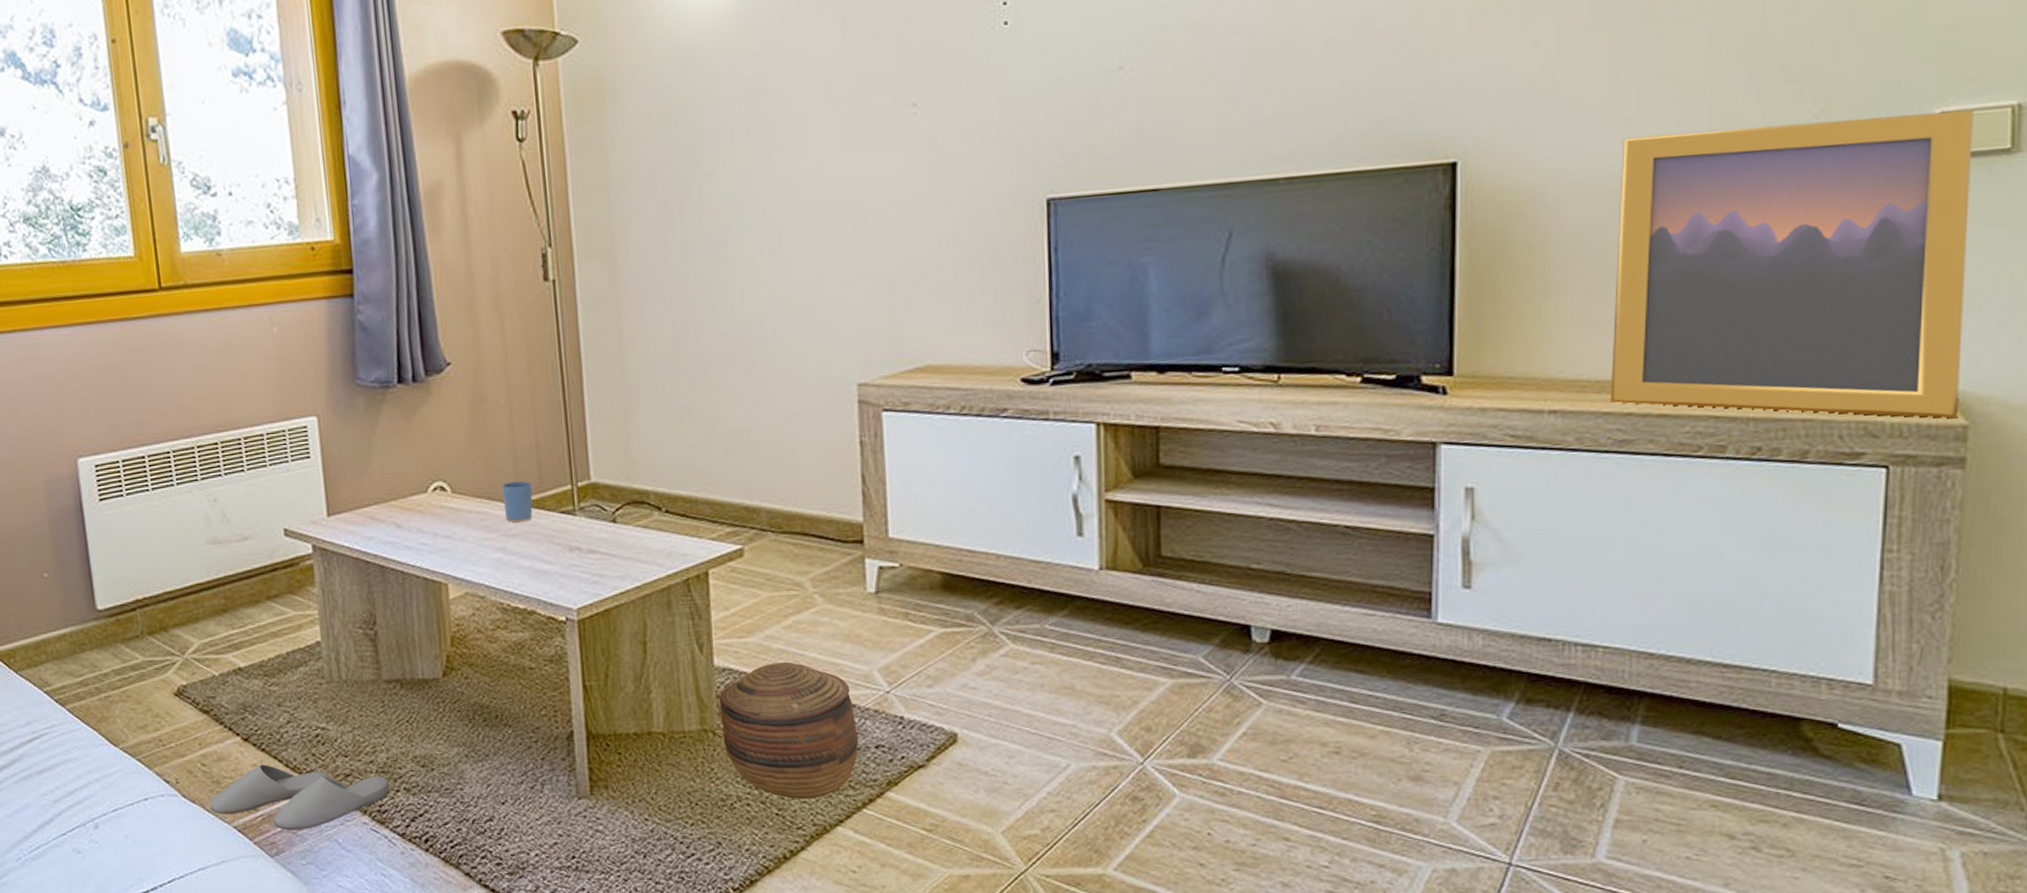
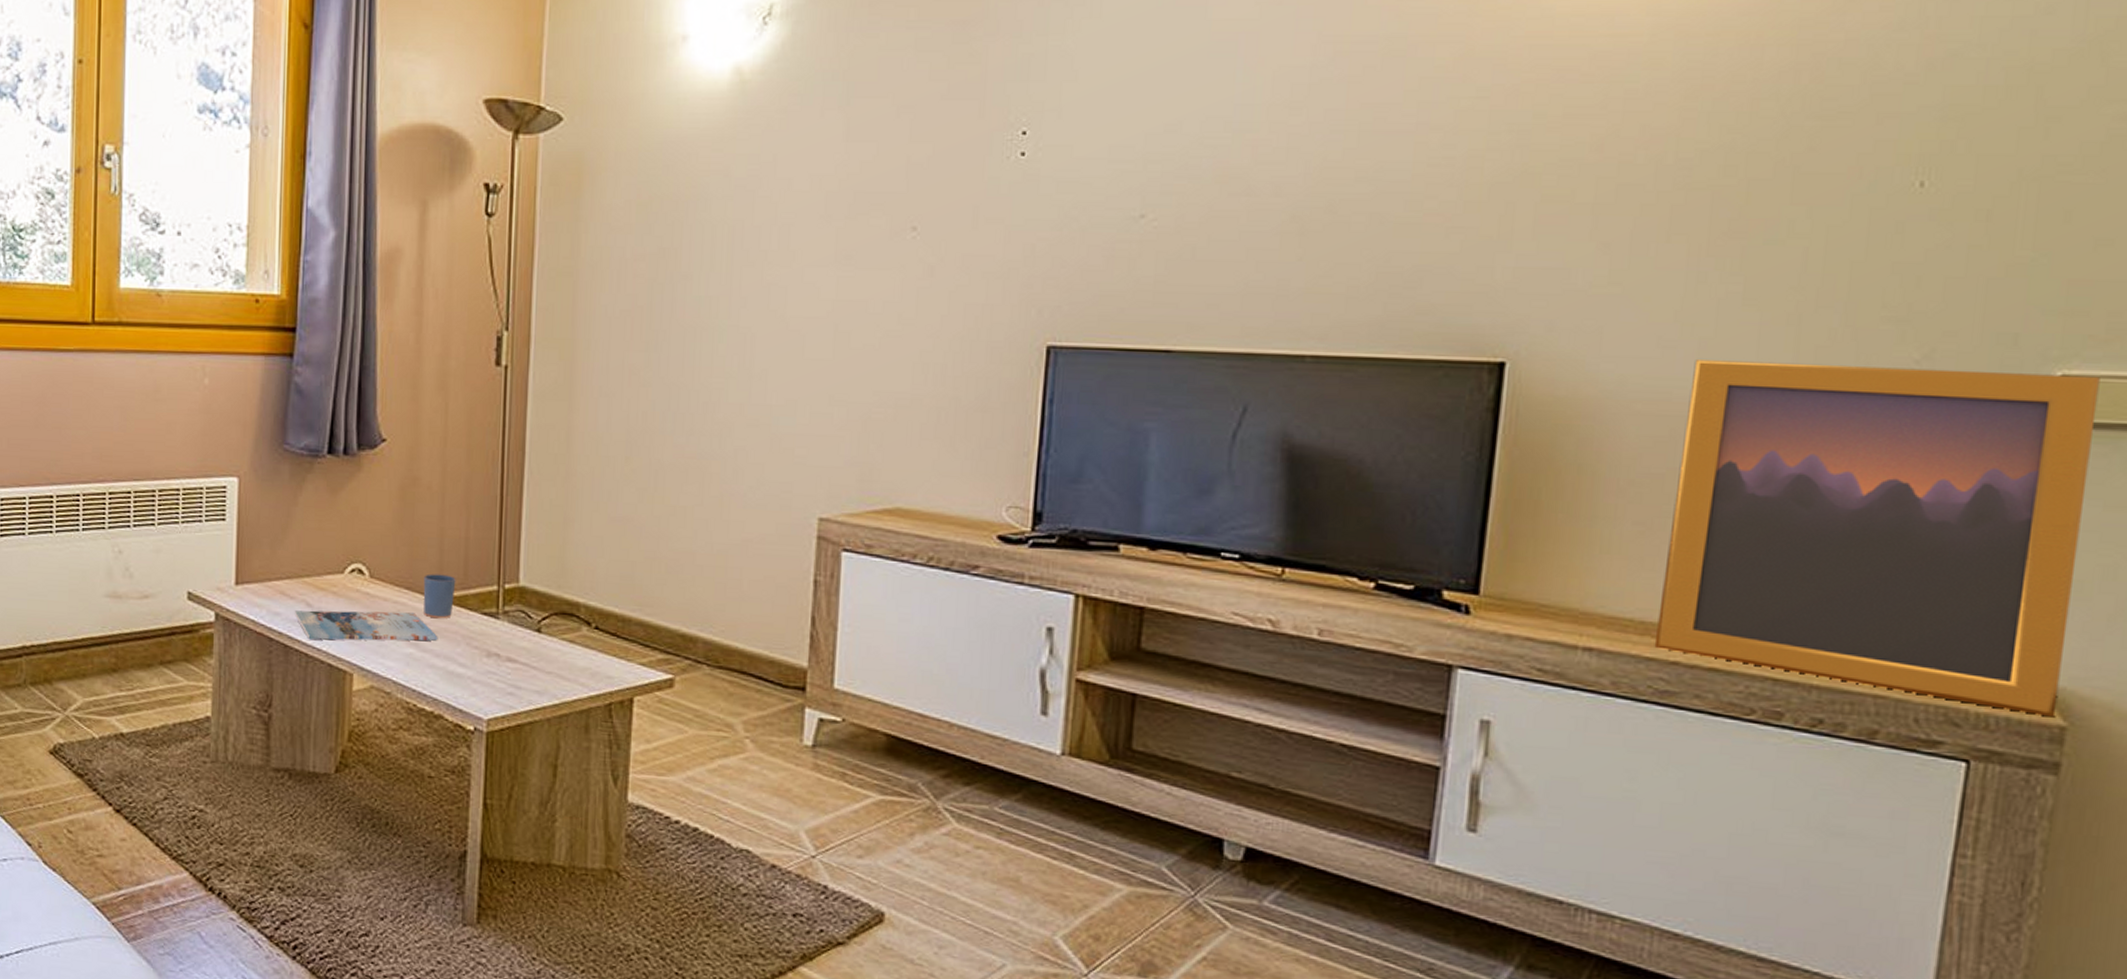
slippers: present [209,764,389,831] -> none [70,840,263,917]
magazine: none [385,520,523,557] -> present [294,610,438,641]
basket: present [719,661,859,799] -> none [627,806,776,962]

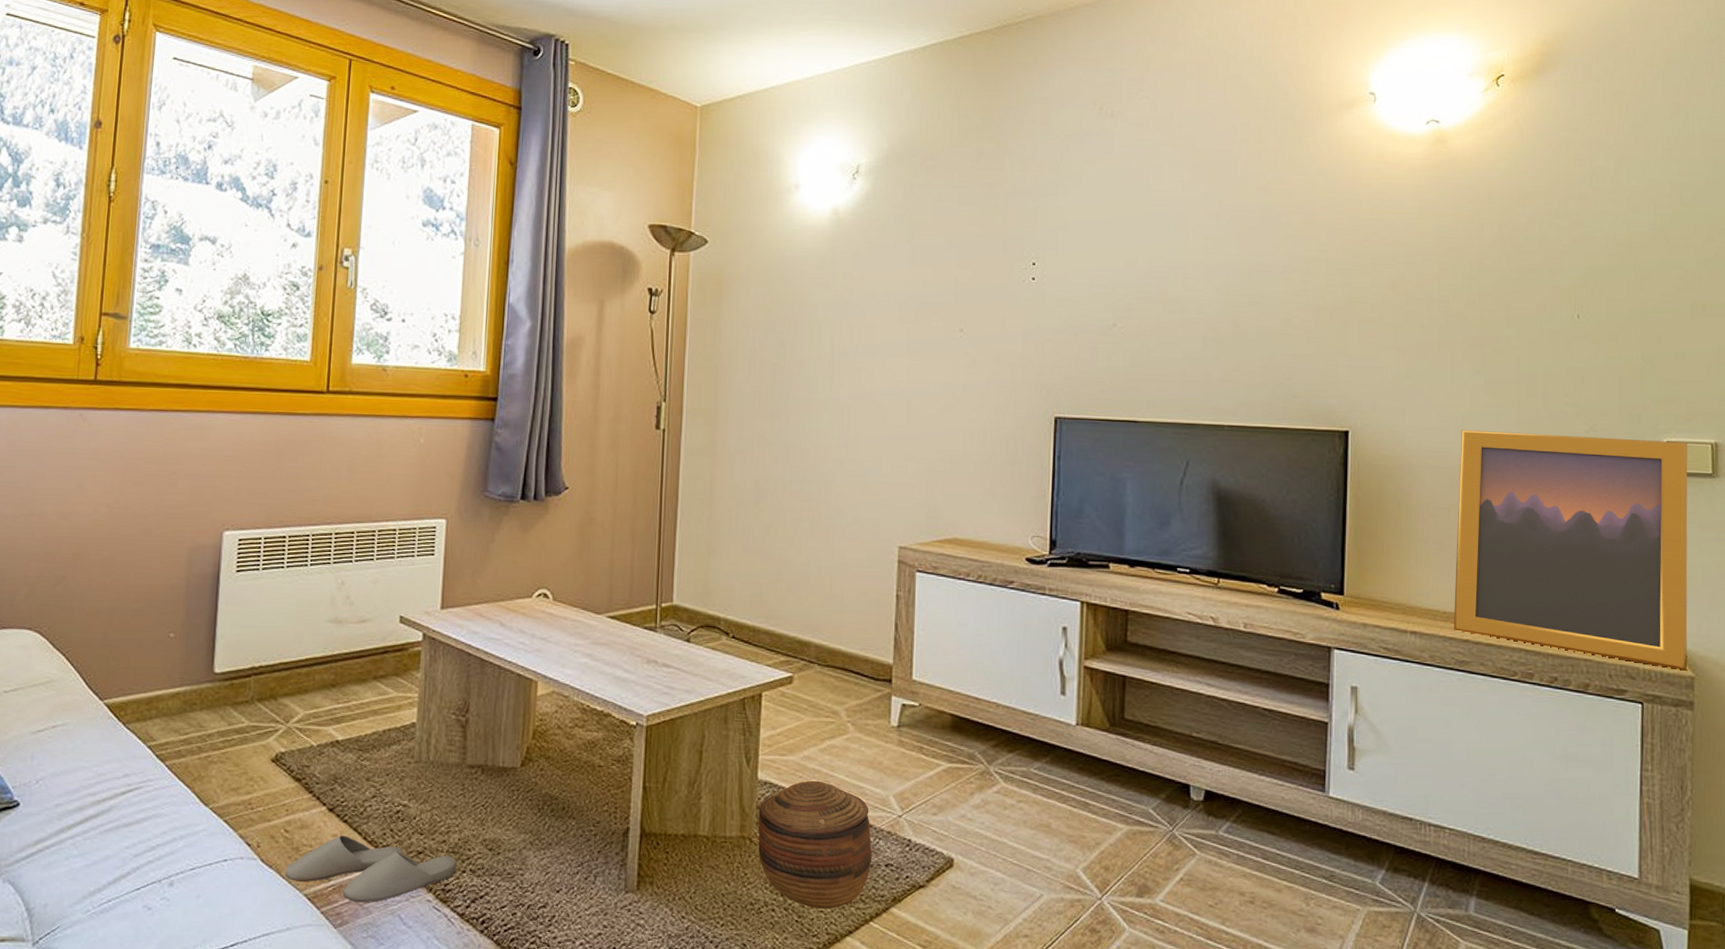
slippers: none [70,840,263,917] -> present [285,835,457,903]
magazine: present [294,610,438,641] -> none [489,628,608,654]
mug: present [423,574,456,619] -> none [596,596,623,633]
basket: none [627,806,776,962] -> present [758,780,872,909]

